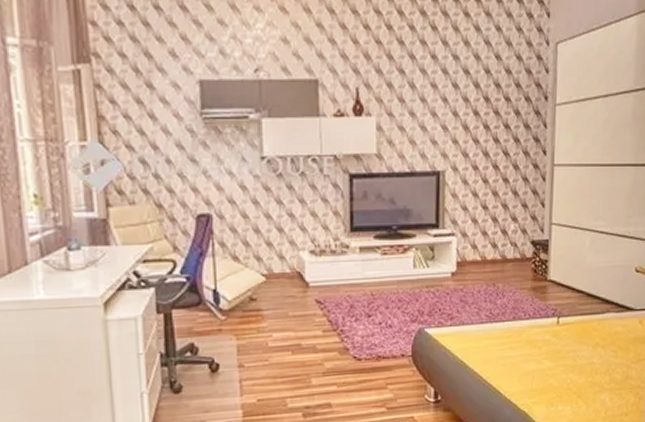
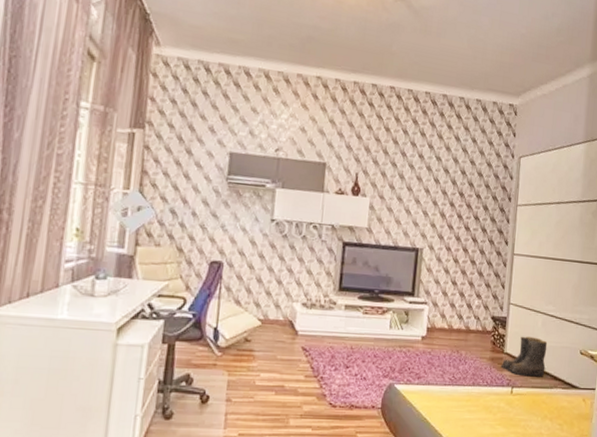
boots: none [544,258,597,304] -> present [501,336,548,377]

